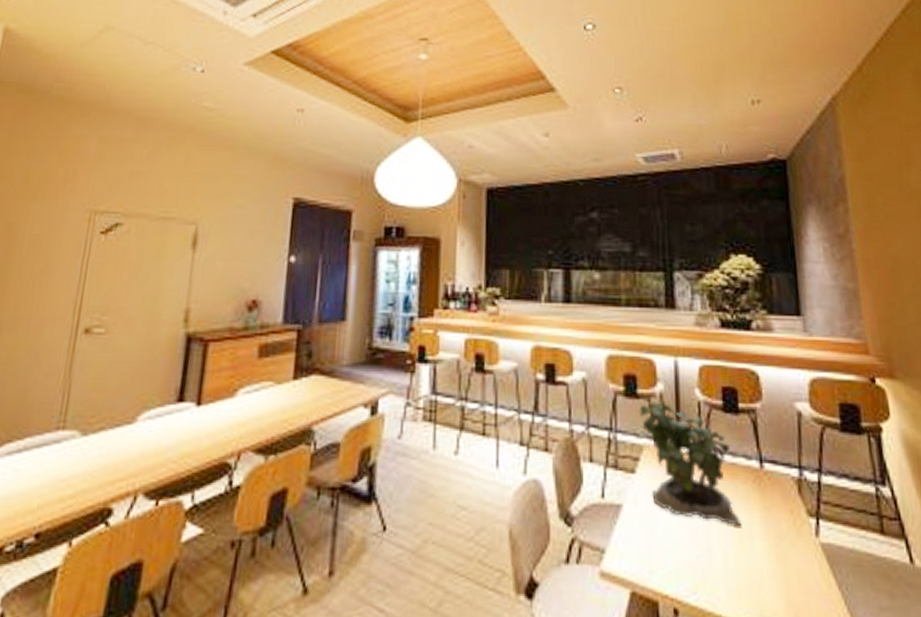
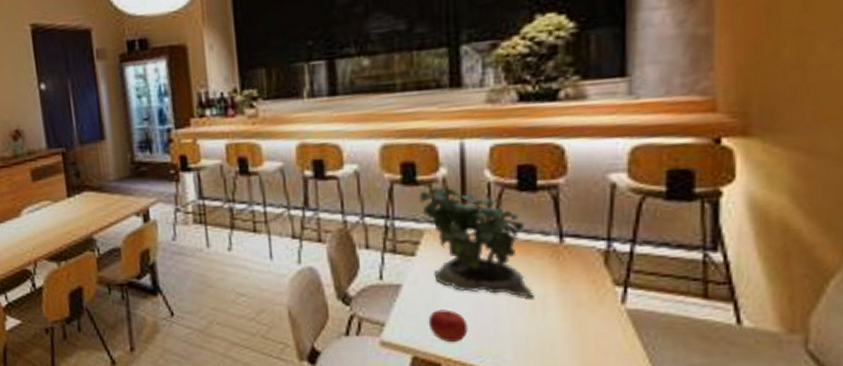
fruit: none [646,536,684,576] -> present [428,309,468,343]

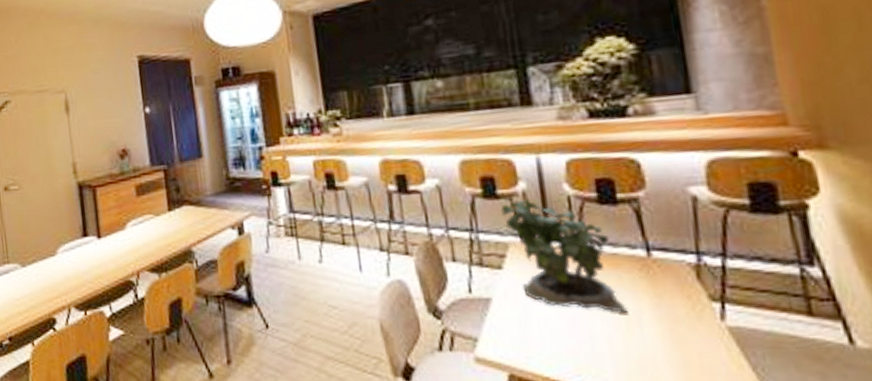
fruit: present [428,309,468,343] -> none [521,325,564,360]

